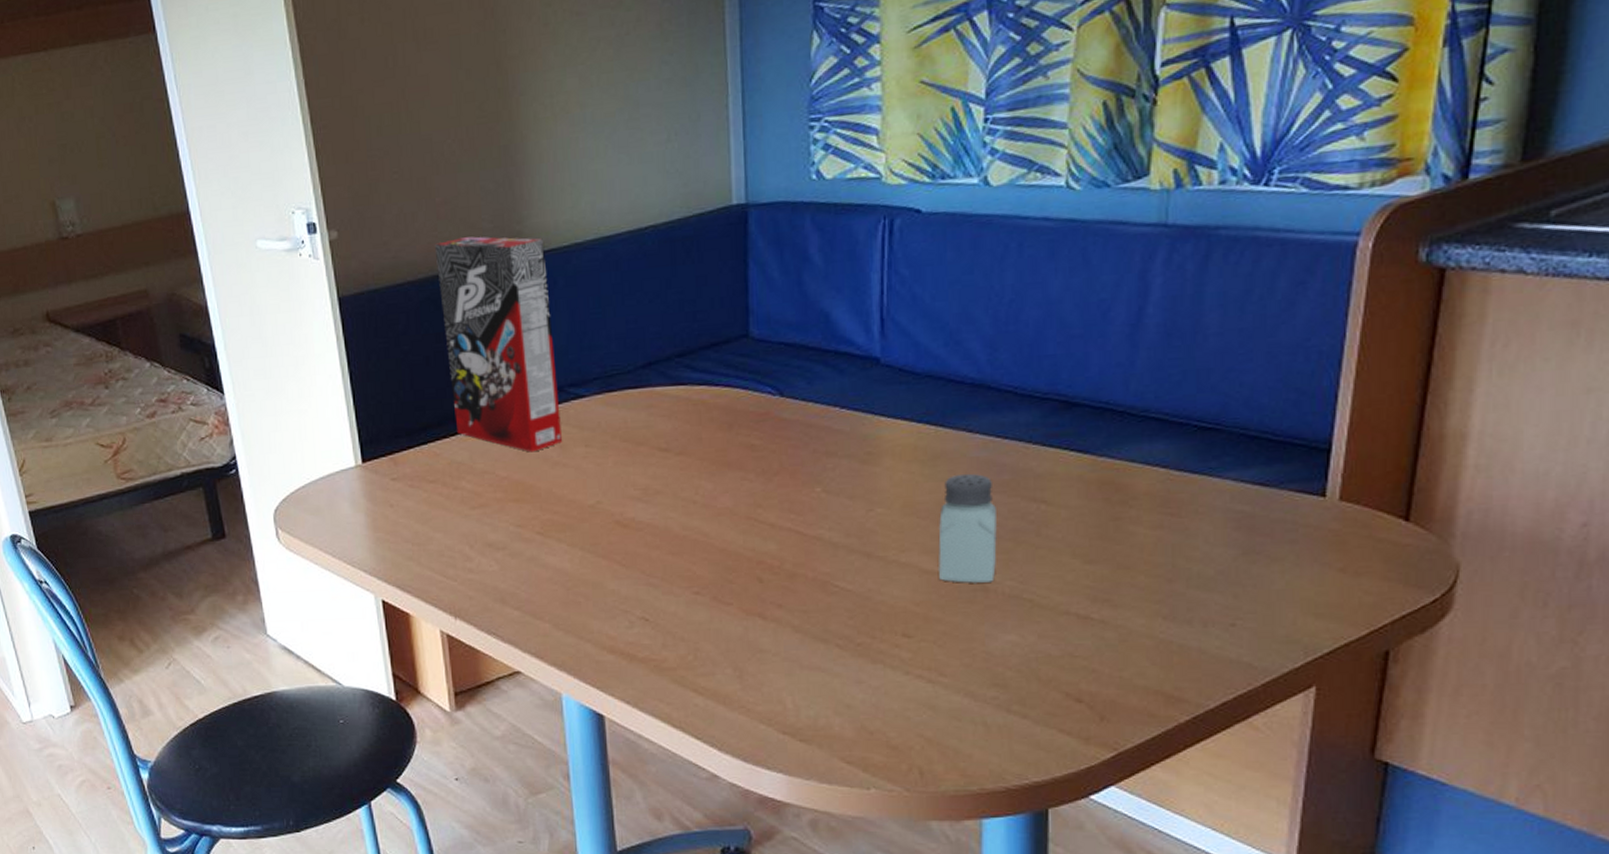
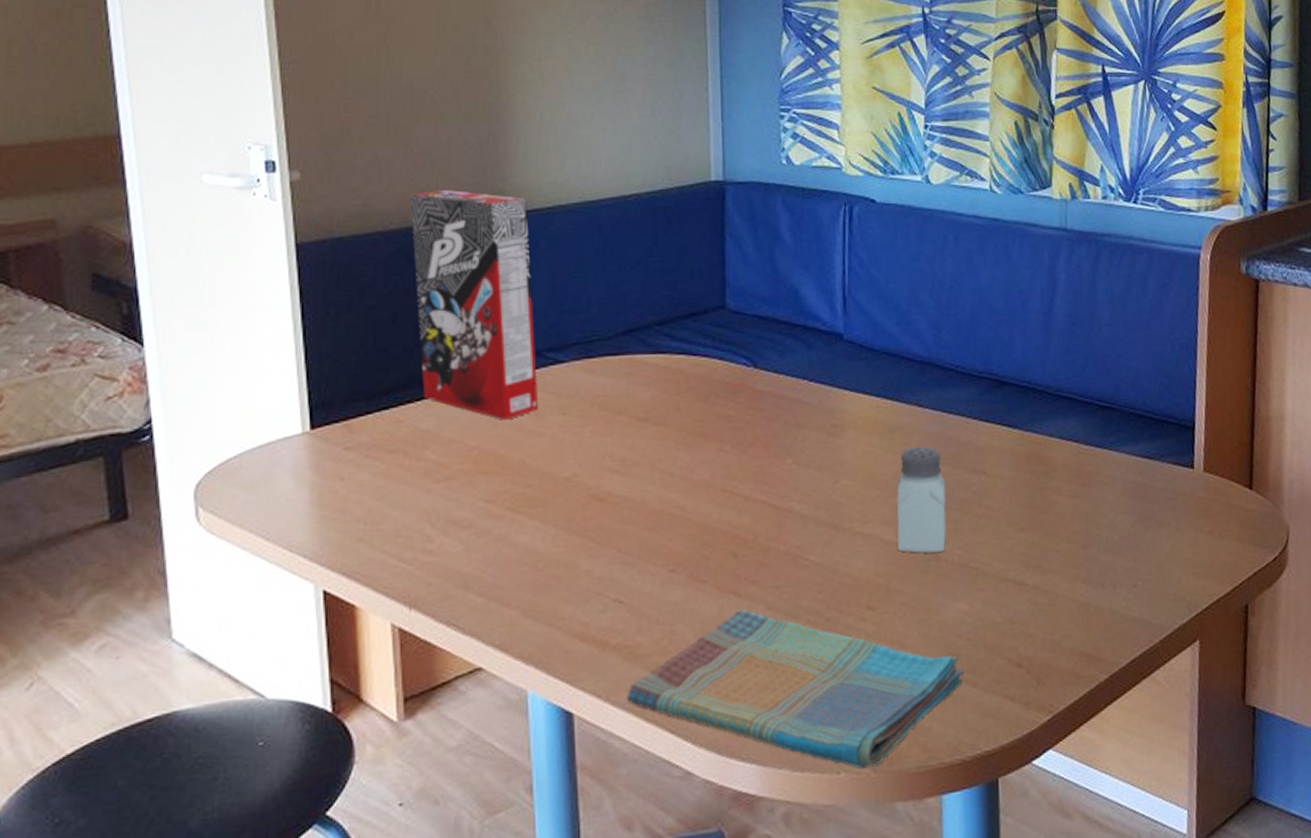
dish towel: none [654,631,1013,787] -> present [626,610,965,770]

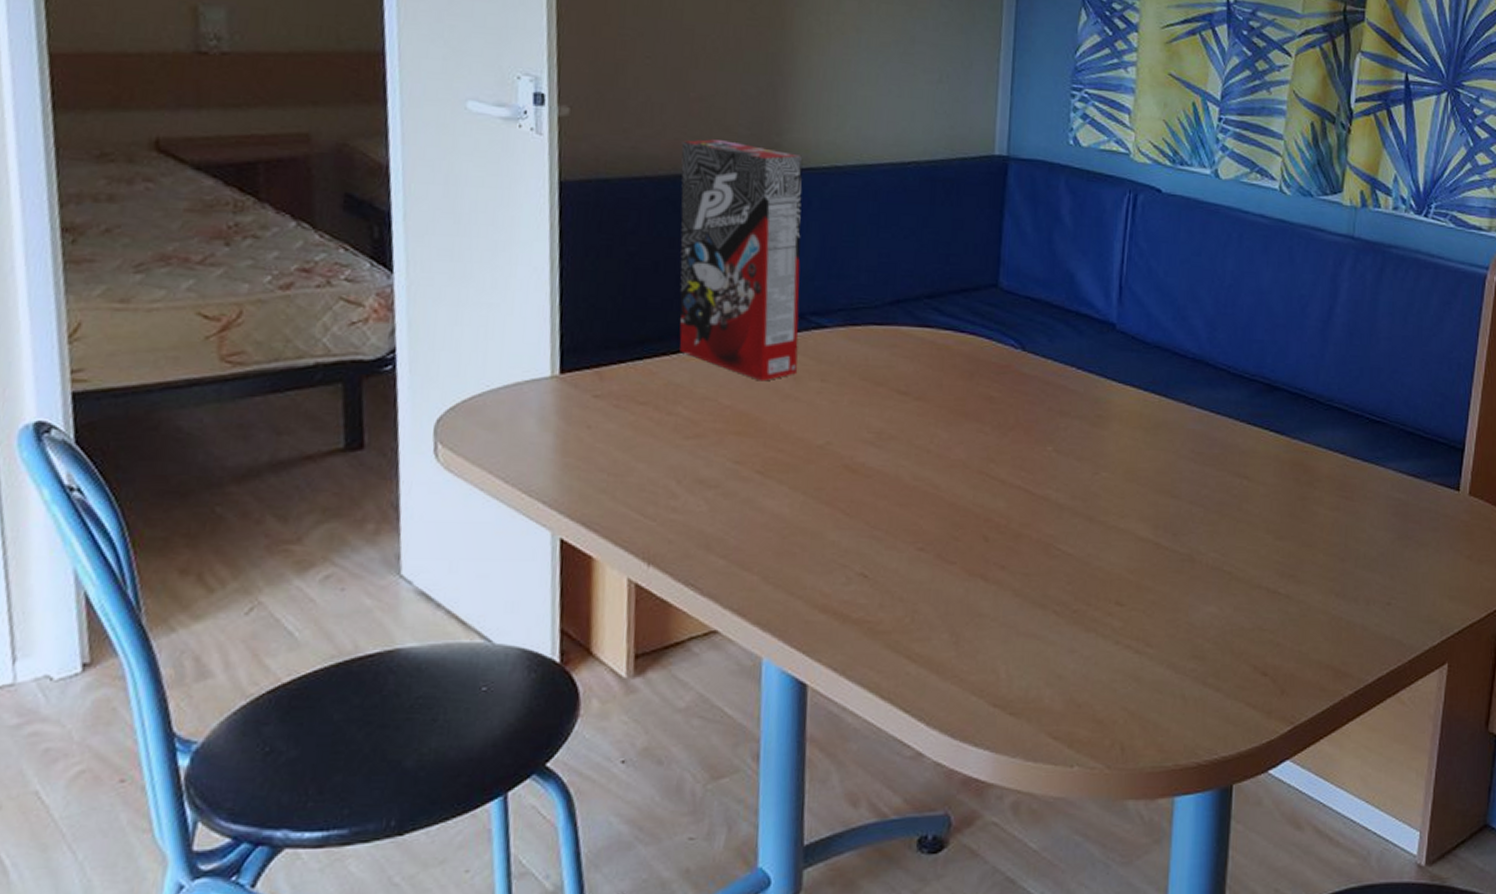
dish towel: present [626,610,965,770] -> none [863,594,1209,765]
saltshaker: present [897,446,947,553] -> none [1153,444,1206,553]

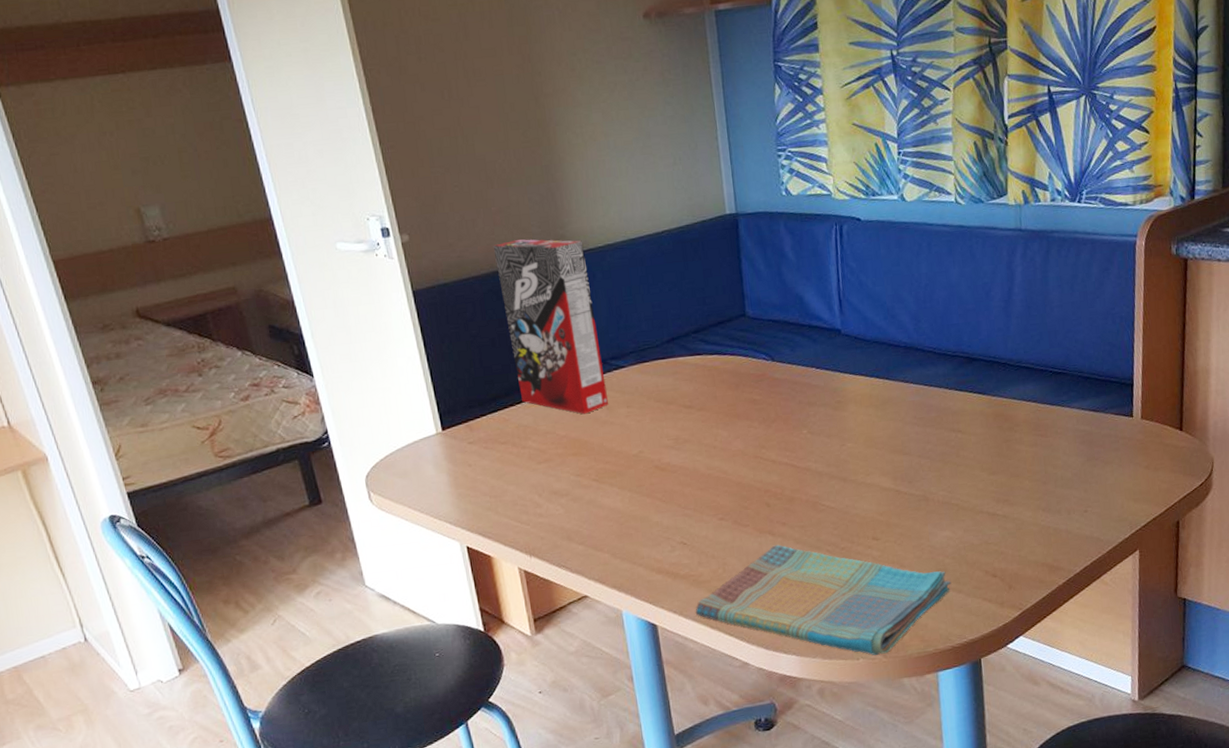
dish towel: none [863,594,1209,765] -> present [695,544,952,656]

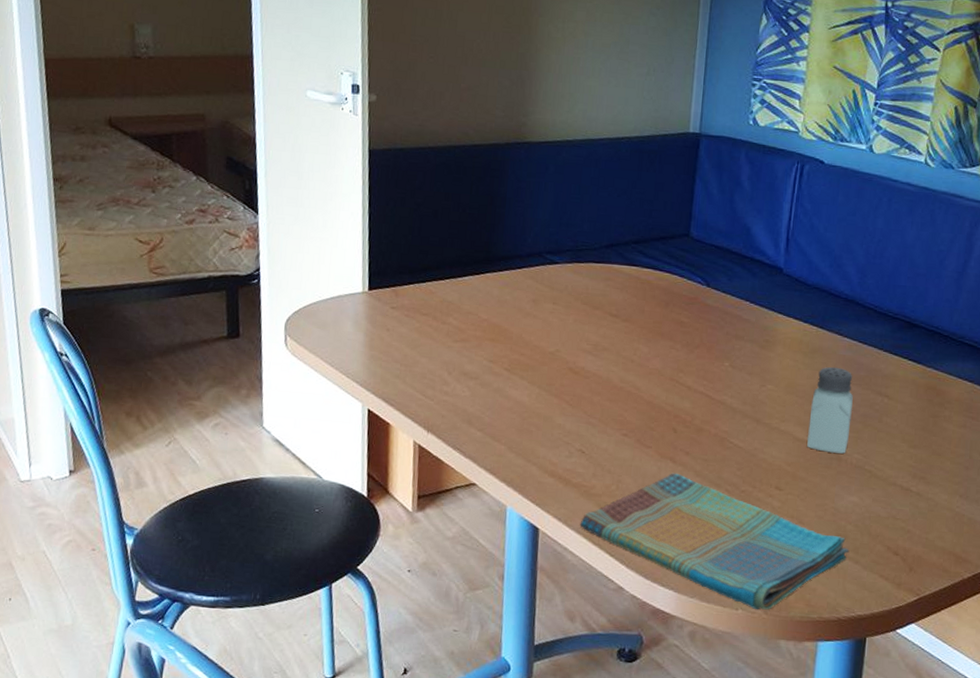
cereal box: present [493,239,609,414] -> none [451,119,543,302]
saltshaker: none [891,413,932,496] -> present [807,366,853,454]

